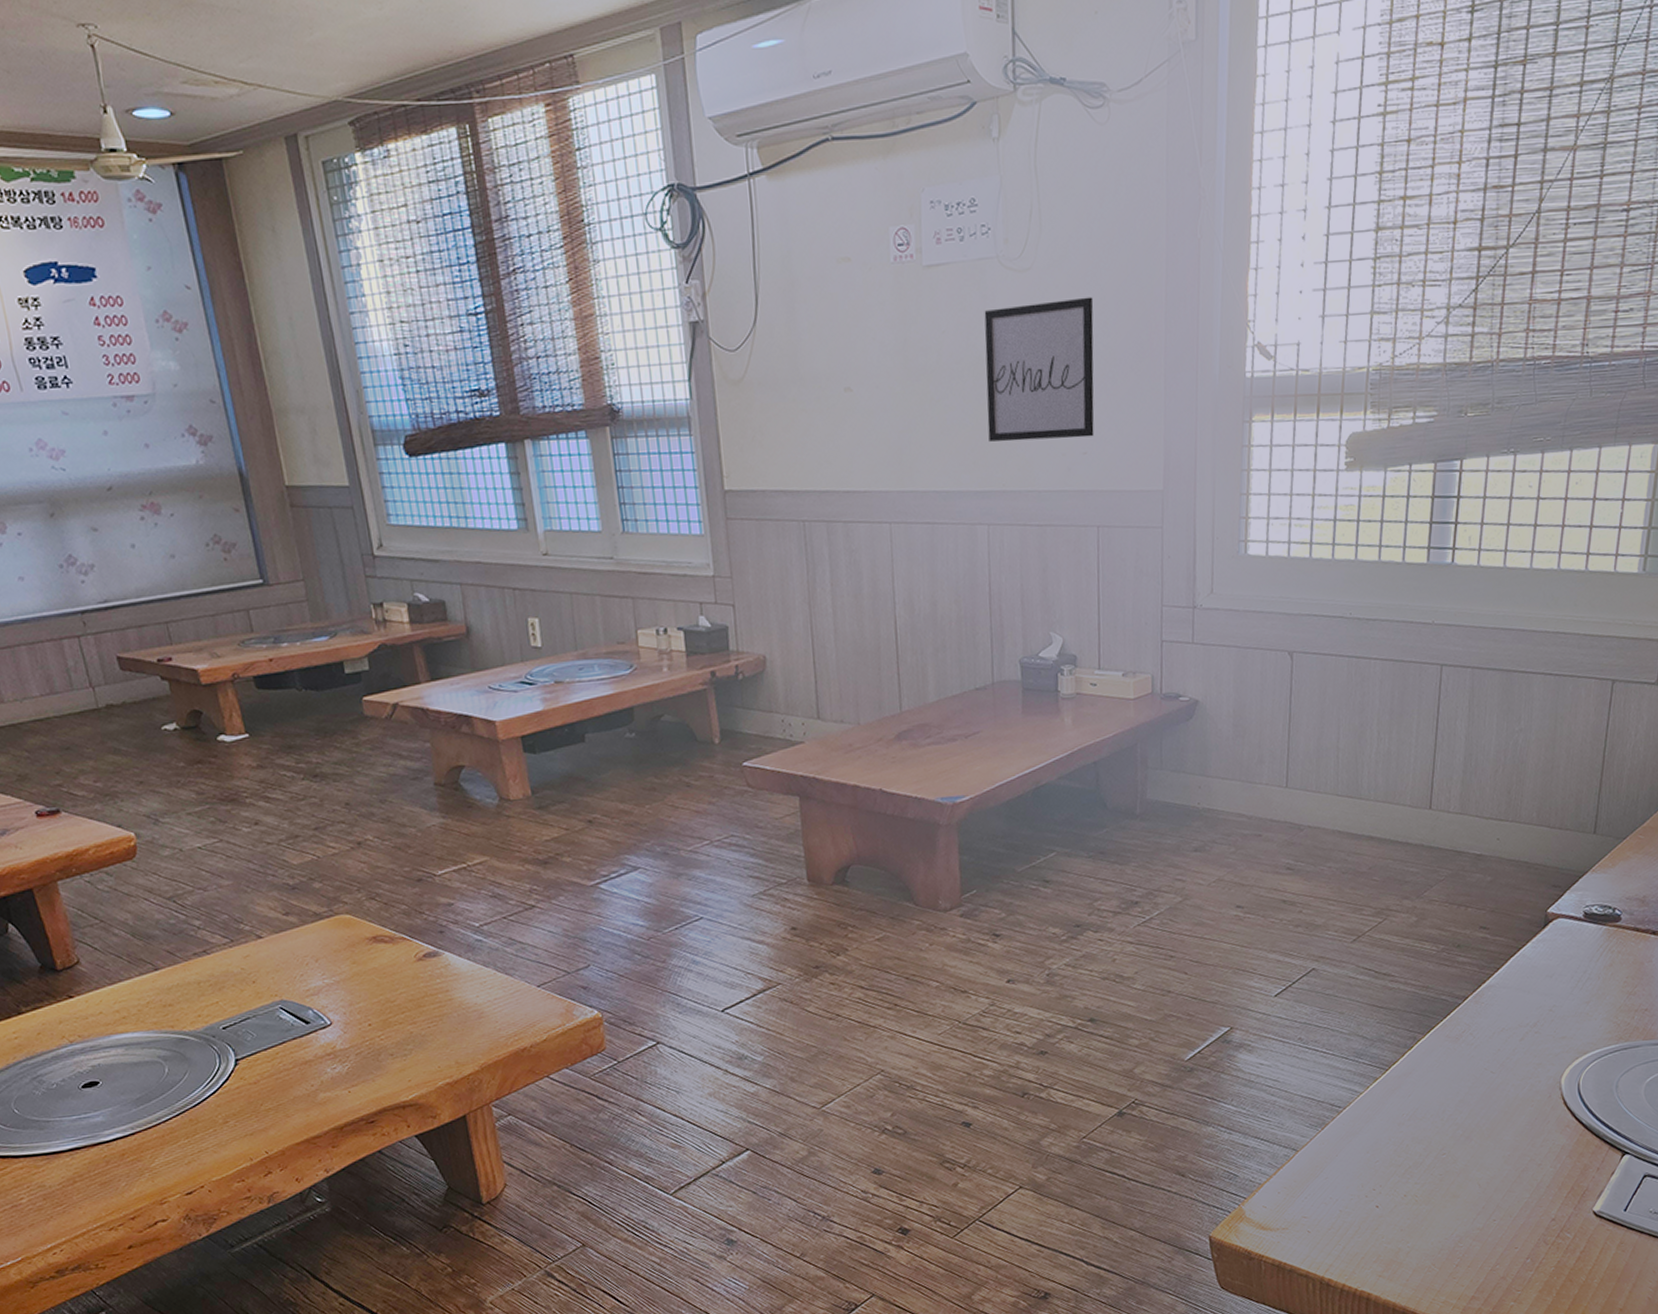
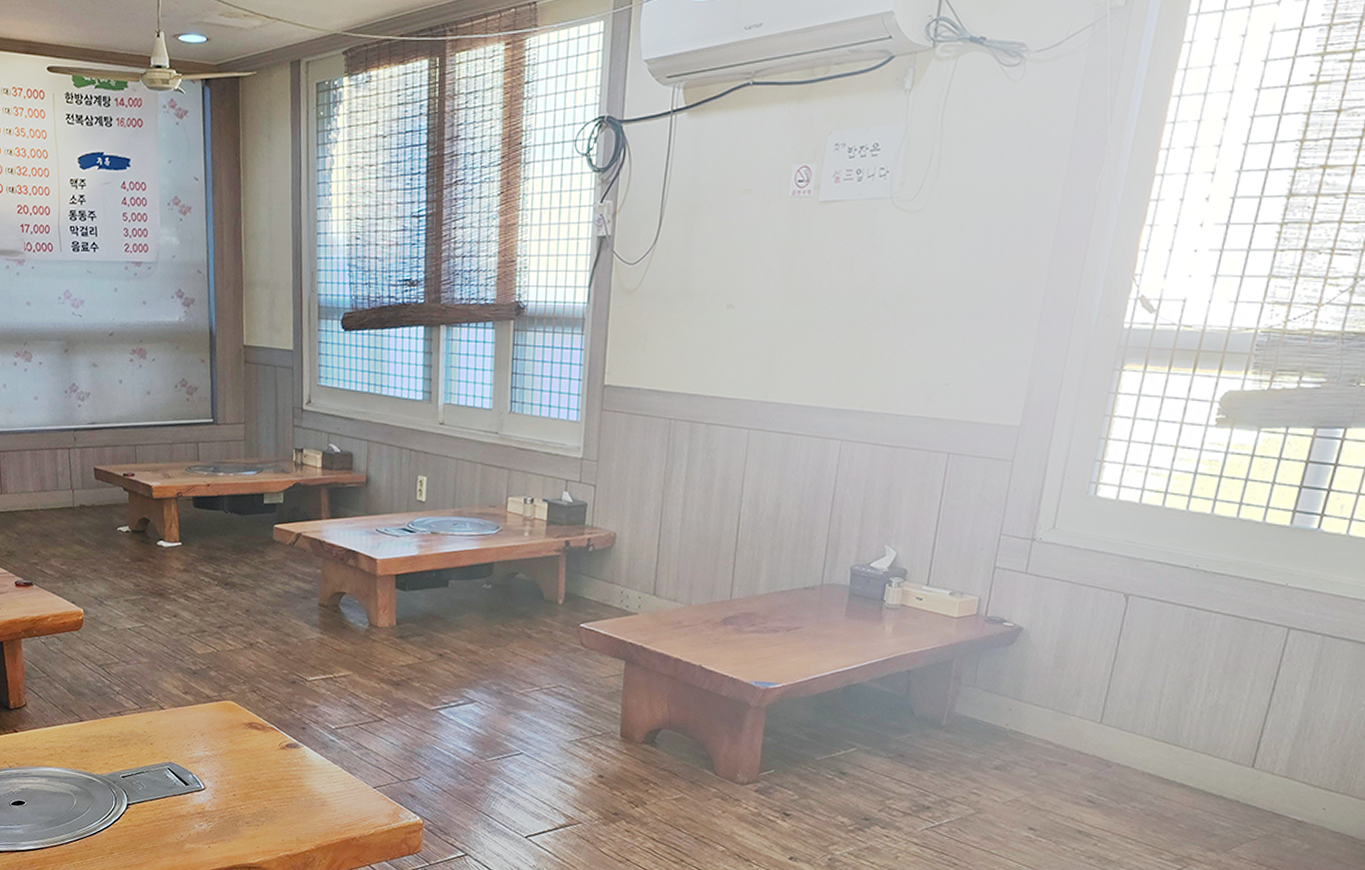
wall art: present [984,297,1094,442] -> none [855,240,980,370]

